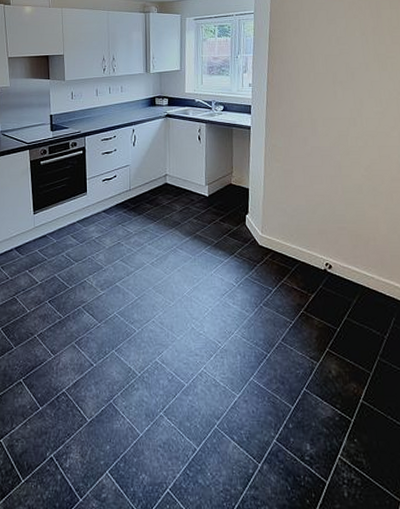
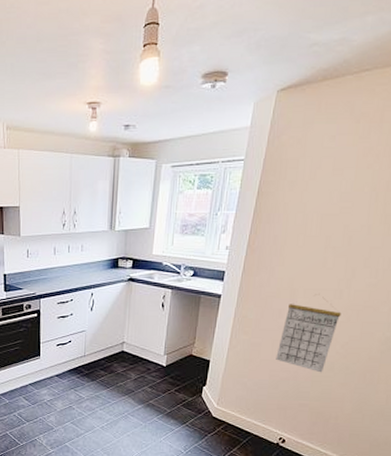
calendar: none [308,122,359,196] -> present [276,294,342,373]

